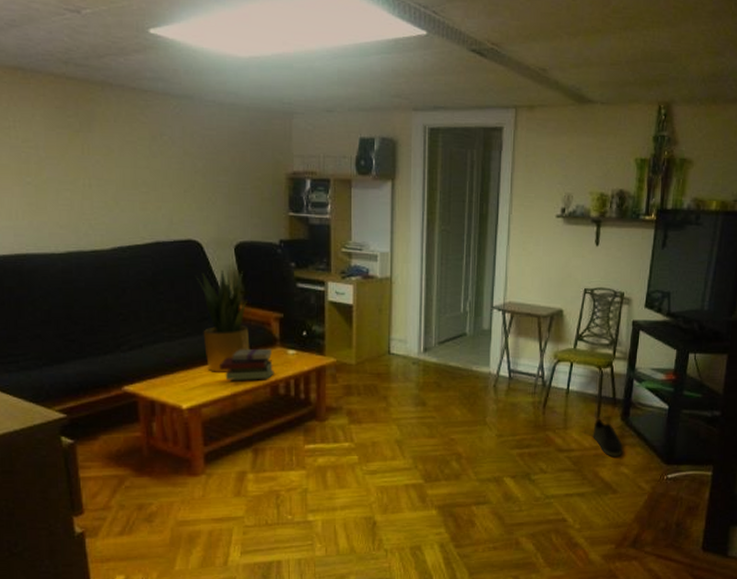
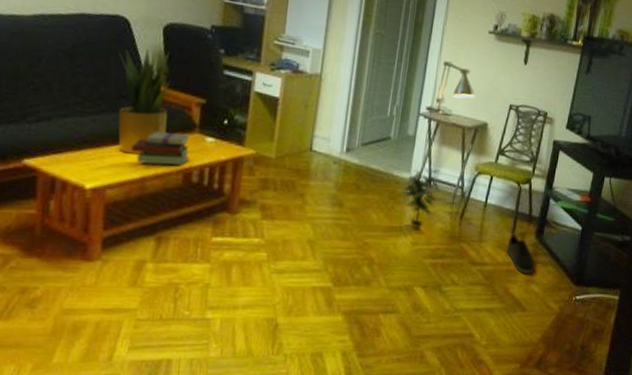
potted plant: none [485,361,519,419] -> present [404,169,440,227]
desk lamp: none [498,251,549,306] -> present [425,61,476,116]

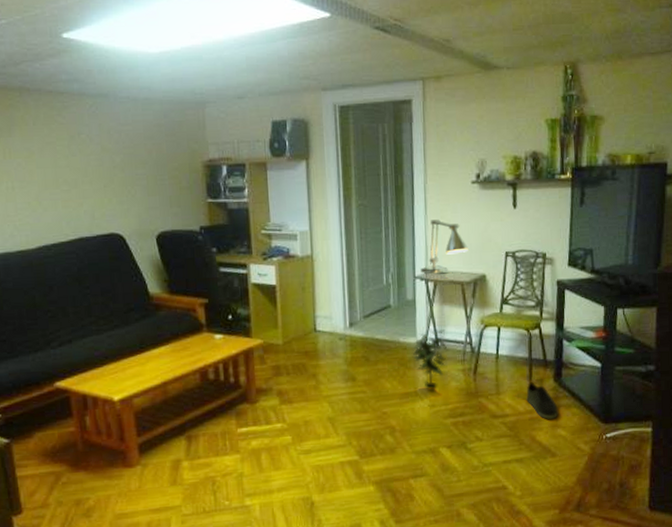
planter: present [117,49,170,154] -> none [119,260,178,362]
books: present [131,131,190,167] -> none [148,334,203,369]

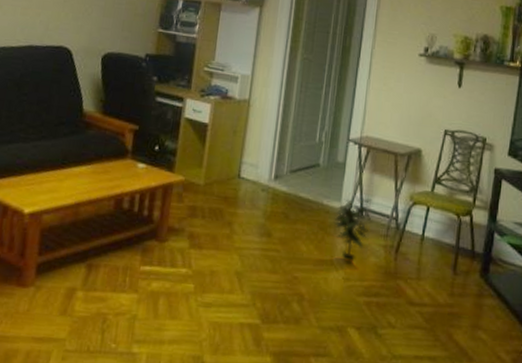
desk lamp: present [420,219,470,275] -> none [355,85,408,142]
shoe: present [526,381,558,419] -> none [448,271,481,318]

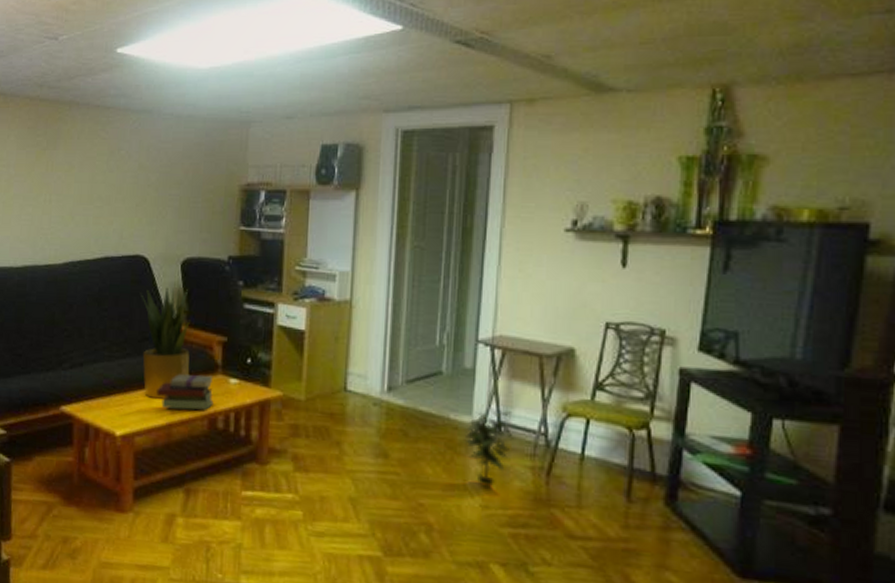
planter: none [56,77,106,180] -> present [139,287,190,399]
books: none [68,157,122,192] -> present [156,374,214,411]

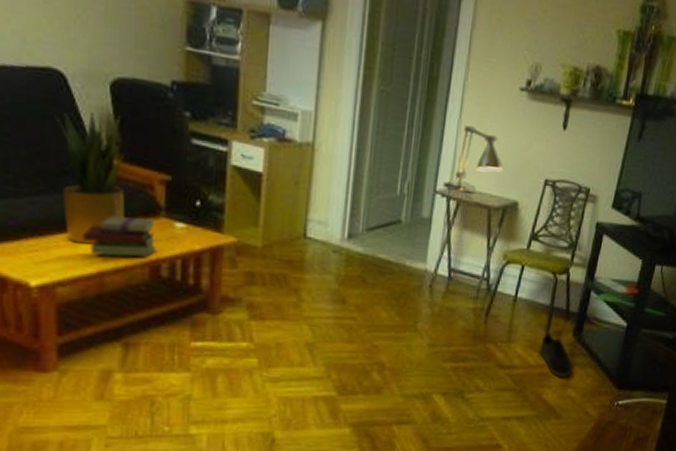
potted plant: present [466,411,513,486] -> none [419,258,462,326]
desk lamp: none [485,272,555,341] -> present [443,125,505,193]
shoe: none [620,498,668,556] -> present [539,332,573,377]

